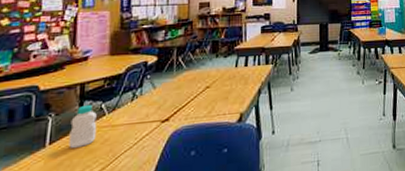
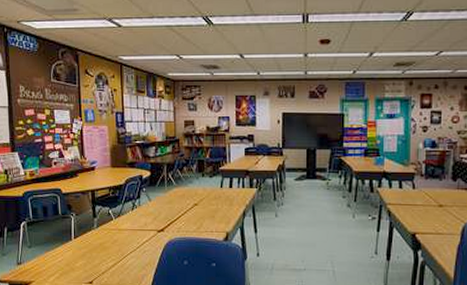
bottle: present [68,104,97,149] -> none [87,209,108,245]

